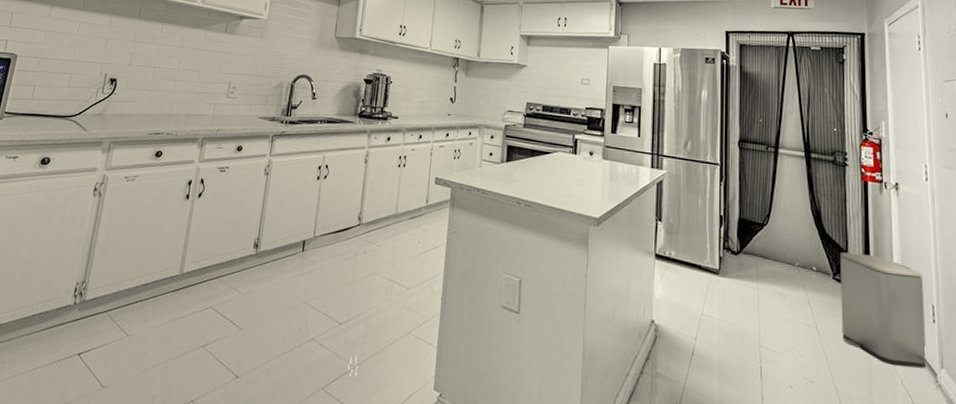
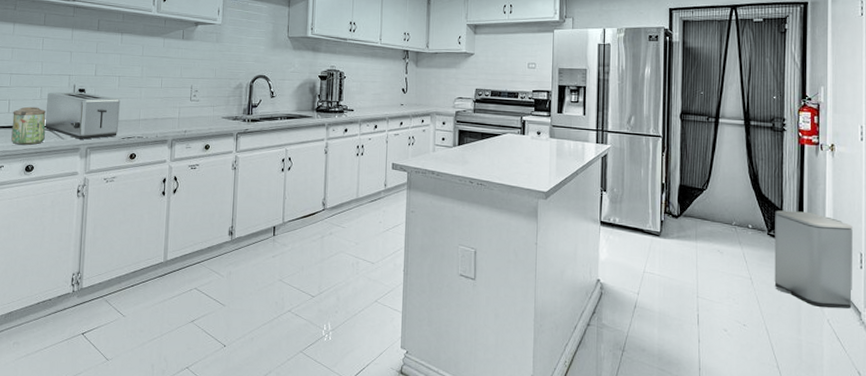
canister: none [30,94,72,136] -> present [11,106,46,145]
toaster: none [68,79,153,133] -> present [45,92,120,140]

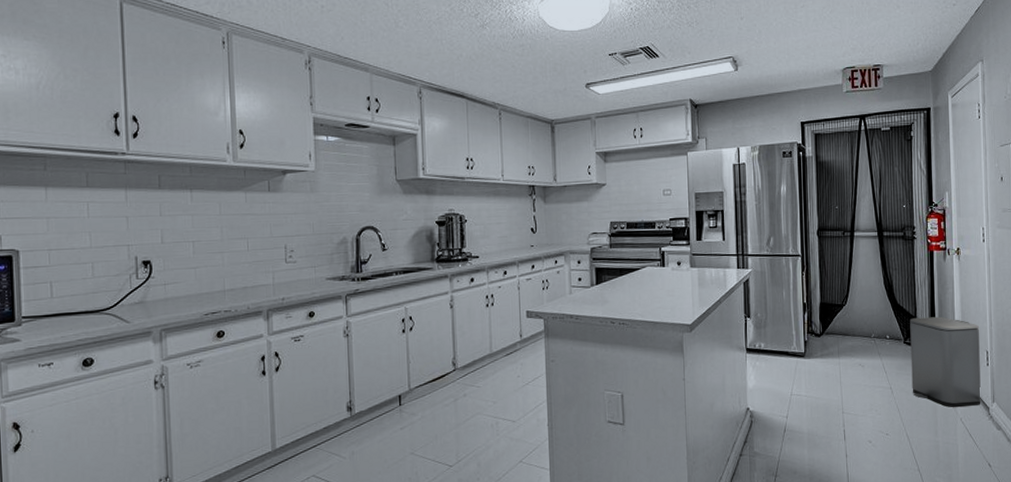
canister: present [11,106,46,145] -> none [58,287,104,336]
toaster: present [45,92,120,140] -> none [100,264,199,321]

